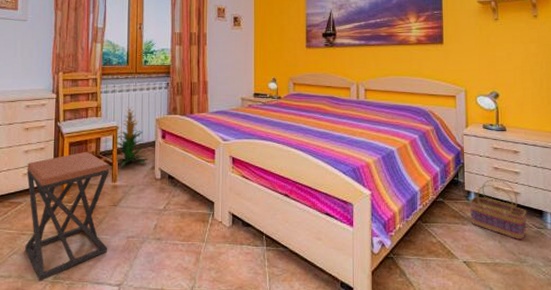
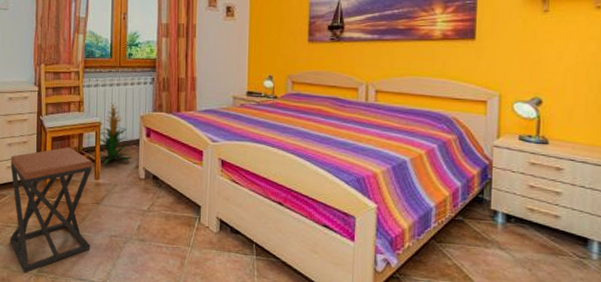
basket: present [469,179,527,241] -> none [494,199,568,270]

